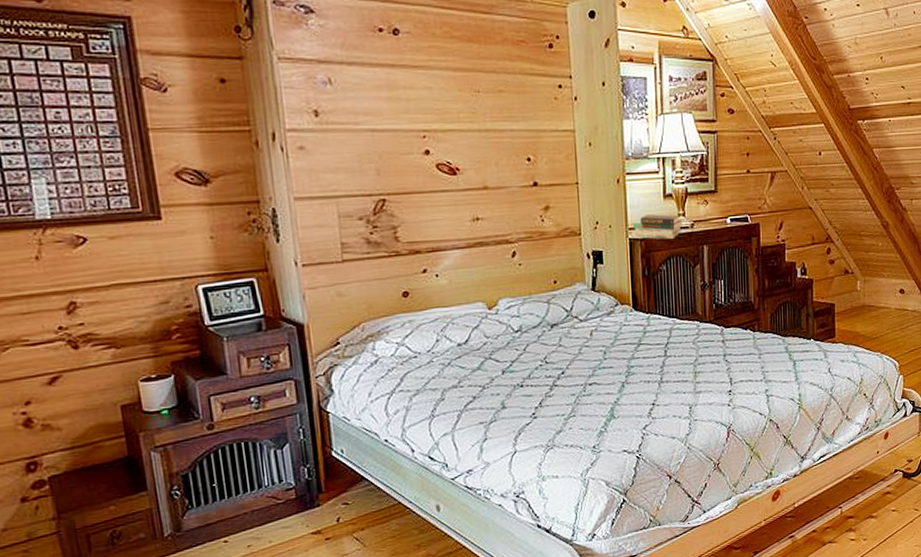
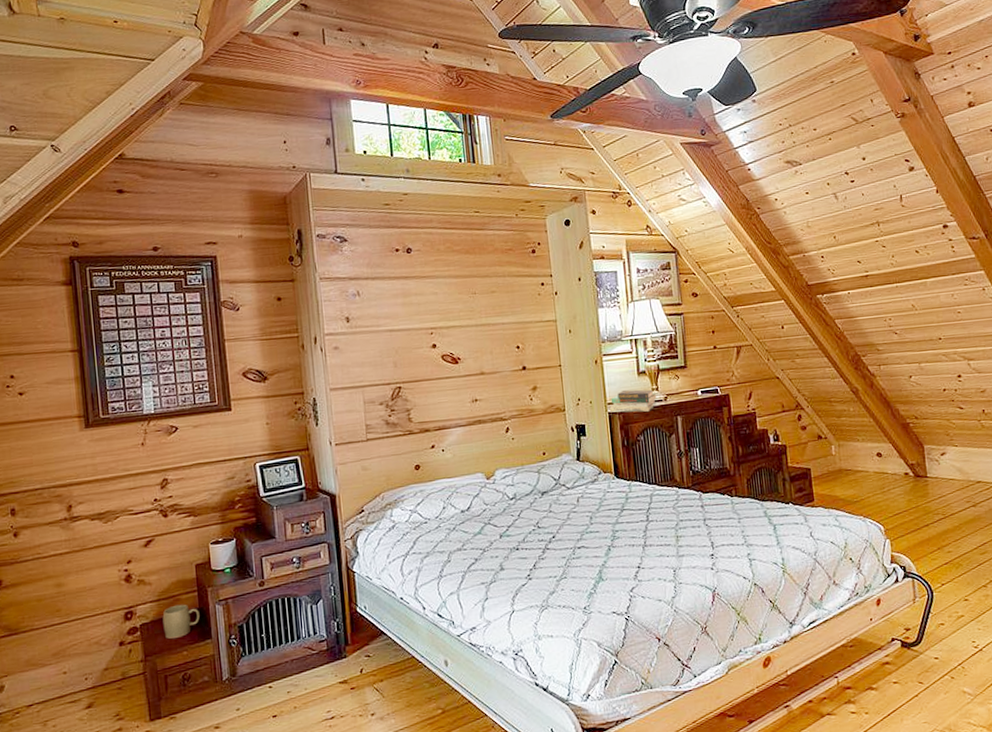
mug: none [79,451,131,493] -> present [162,604,201,640]

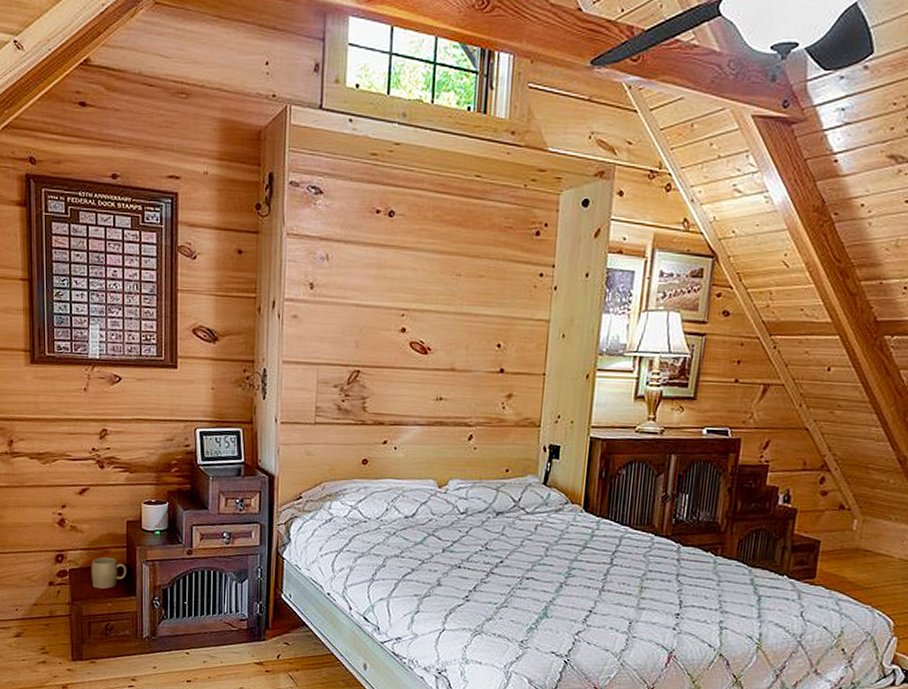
books: present [610,389,657,413] -> none [593,415,652,443]

